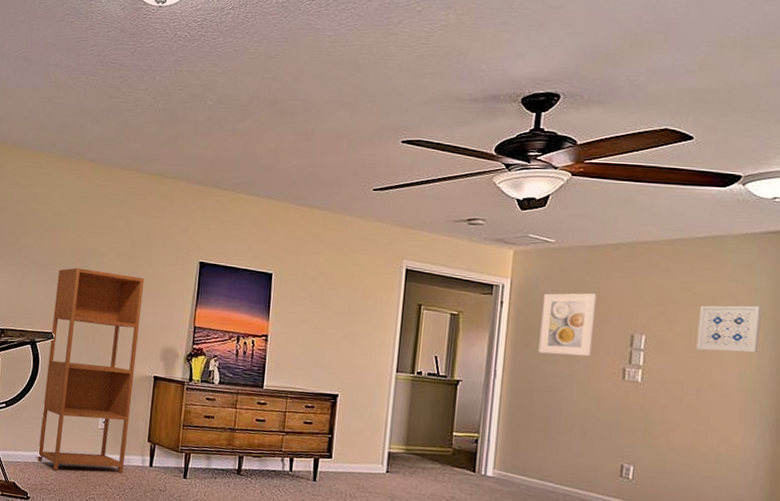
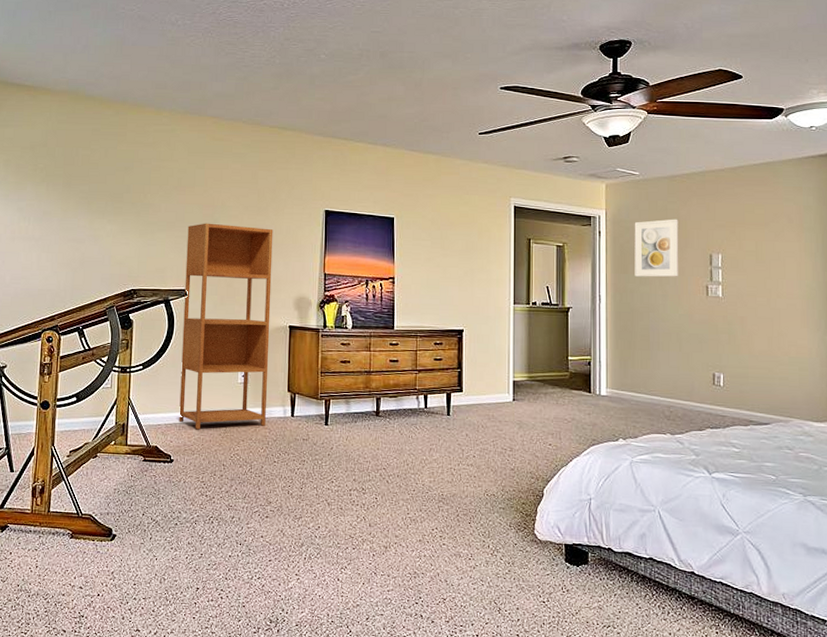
wall art: present [696,305,762,353] -> none [762,222,812,264]

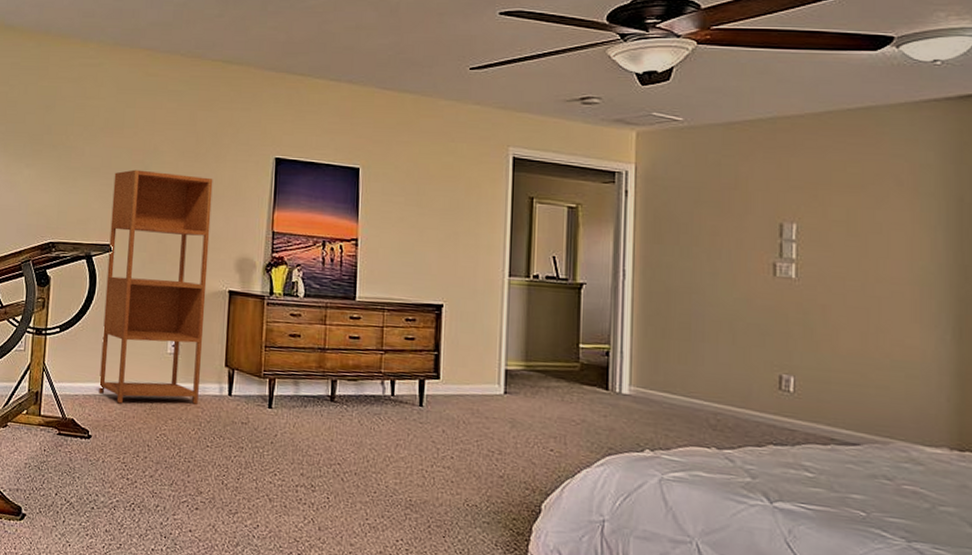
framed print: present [634,219,679,277] -> none [673,177,736,251]

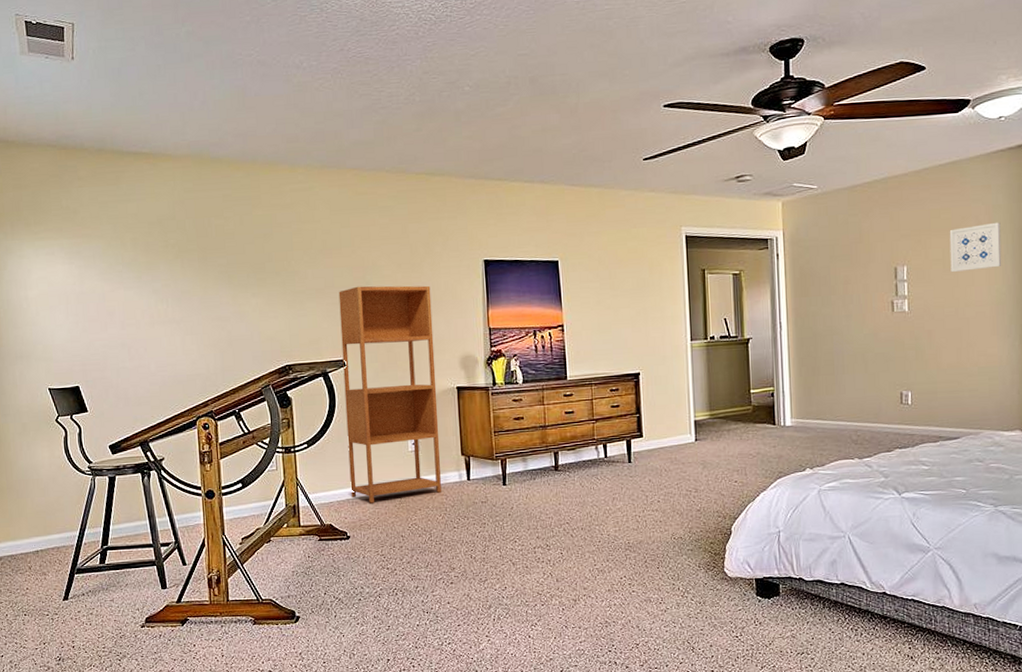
wall art: none [857,185,930,240] -> present [949,222,1002,272]

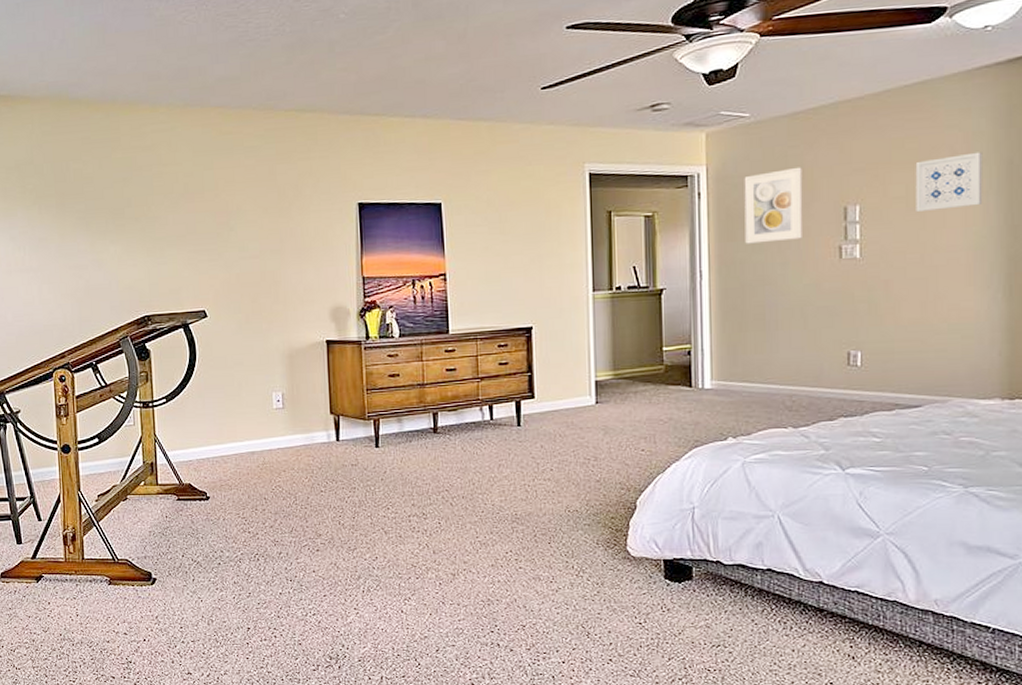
bookcase: present [338,285,441,504] -> none [200,231,308,463]
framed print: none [814,232,863,299] -> present [744,167,803,244]

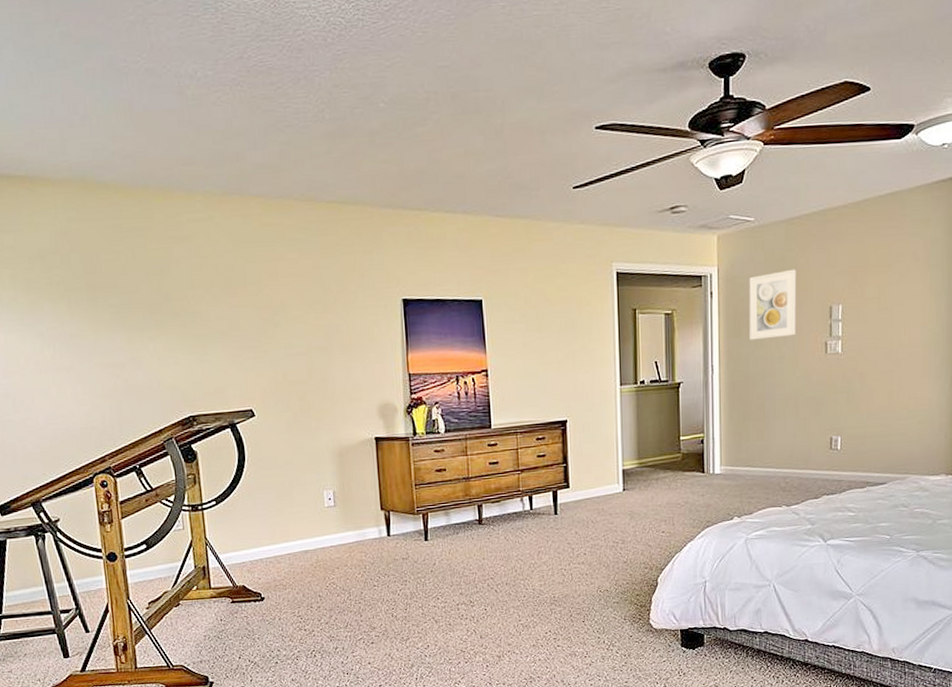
wall art: present [915,152,983,211] -> none [886,258,938,311]

